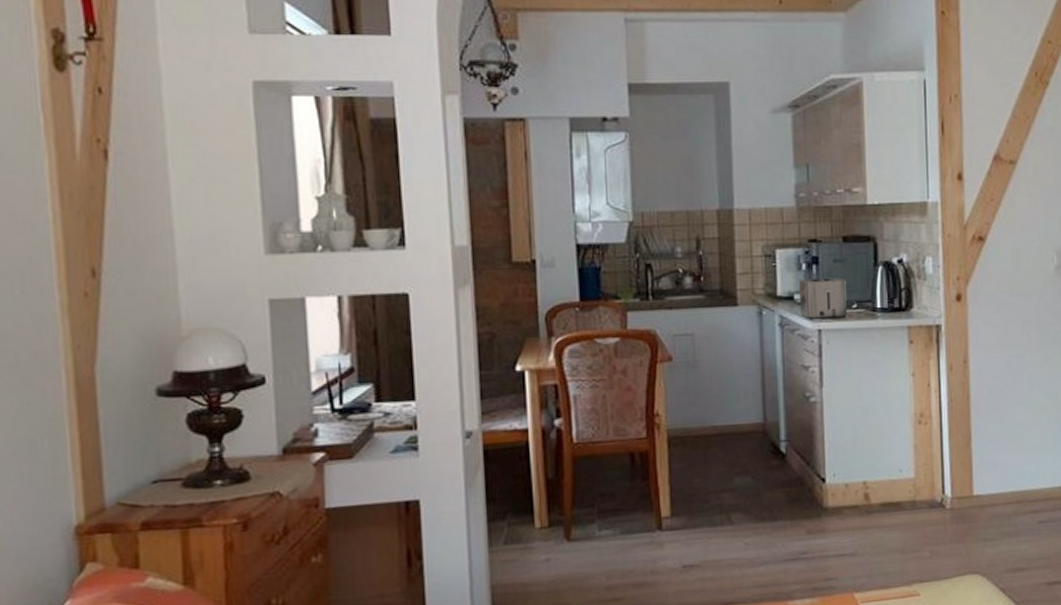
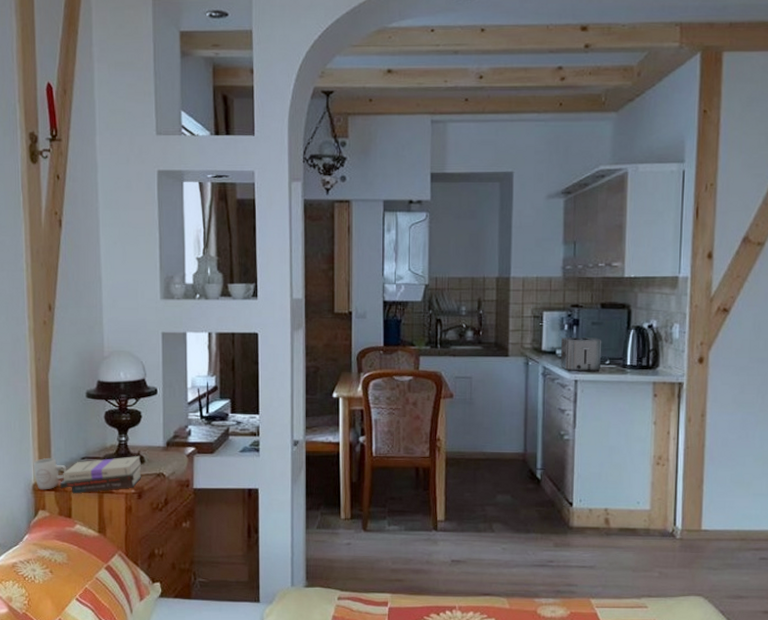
mug: none [74,485,130,534] -> present [33,457,67,490]
books: none [119,471,248,534] -> present [60,456,142,494]

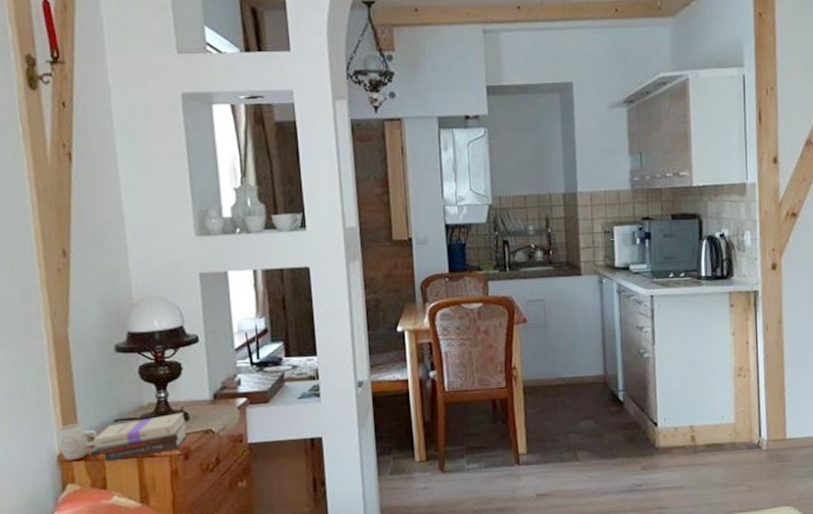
toaster: present [561,337,602,372] -> none [634,250,676,288]

